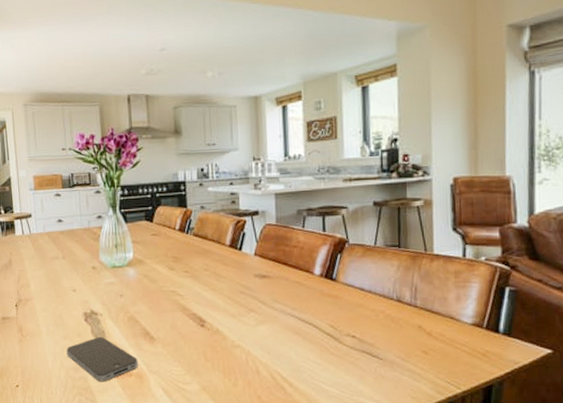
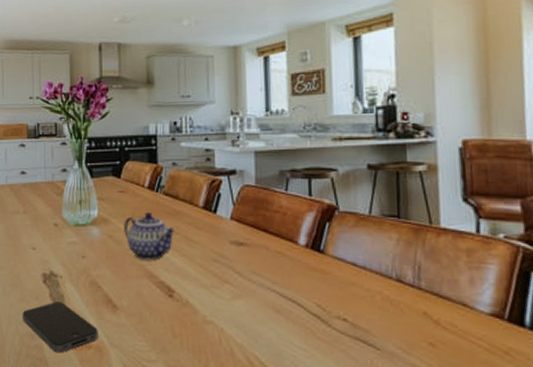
teapot: none [158,252,205,296] -> present [124,212,176,261]

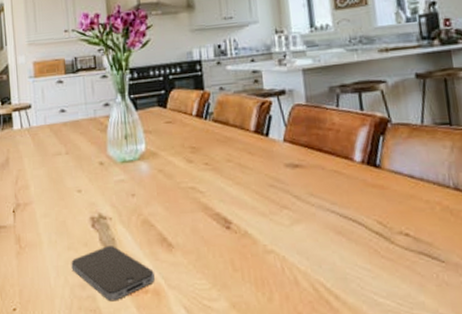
teapot: present [124,212,176,261] -> none [173,141,228,193]

